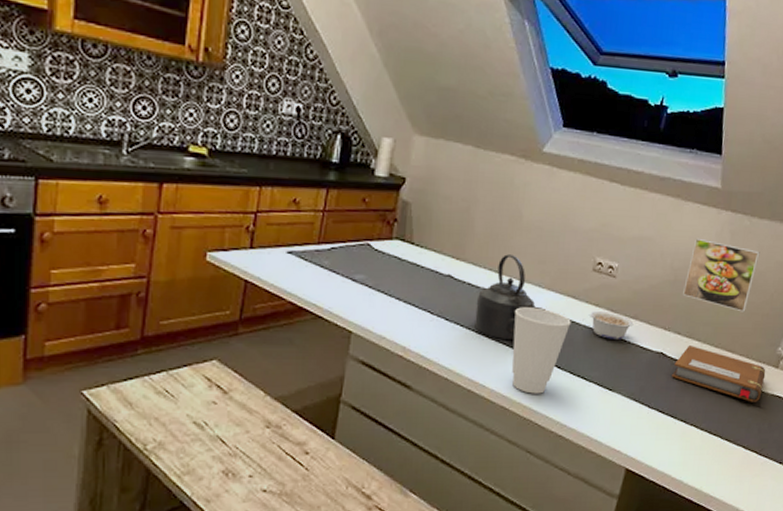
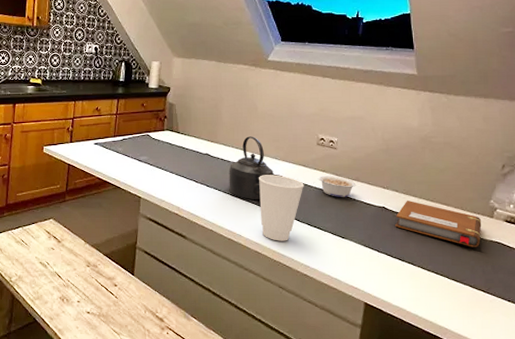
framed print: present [683,238,760,312] -> none [395,114,460,172]

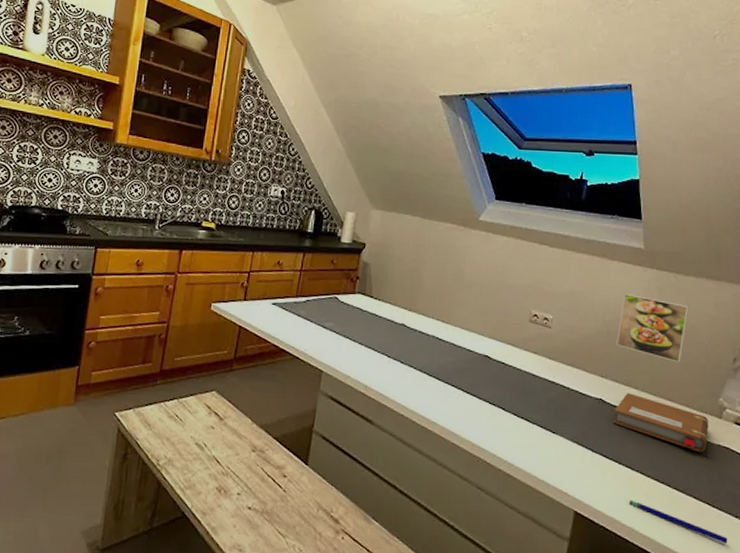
kettle: present [229,136,273,200] -> none [426,307,478,383]
cup: present [259,175,304,241] -> none [460,353,512,433]
legume: present [317,176,356,197] -> none [528,359,571,385]
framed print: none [395,114,460,172] -> present [617,293,689,363]
pen: none [412,291,502,324] -> present [628,500,728,544]

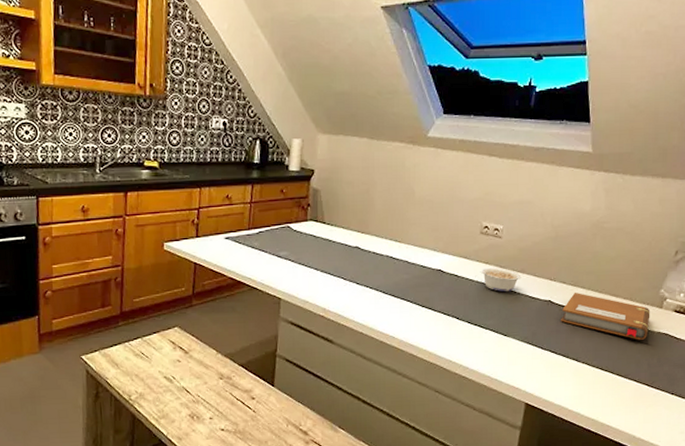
legume: none [528,359,571,385] -> present [480,268,521,291]
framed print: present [617,293,689,363] -> none [565,197,635,260]
pen: present [628,500,728,544] -> none [575,388,664,418]

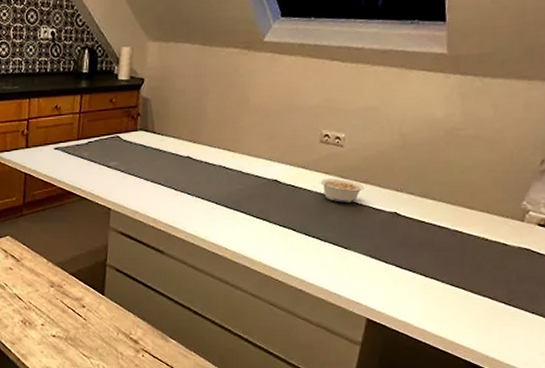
notebook: present [561,293,651,340] -> none [408,204,510,255]

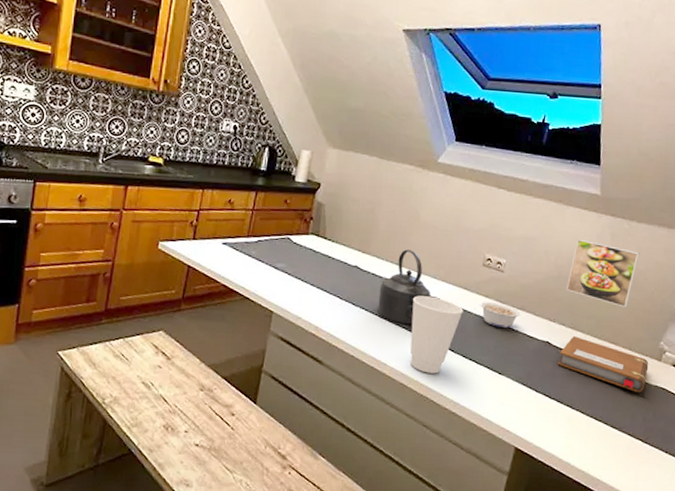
kettle: none [214,134,267,209] -> present [377,249,431,325]
cup: none [249,179,303,254] -> present [410,296,463,374]
notebook: none [408,204,510,255] -> present [557,336,649,392]
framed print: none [413,103,495,170] -> present [566,239,640,308]

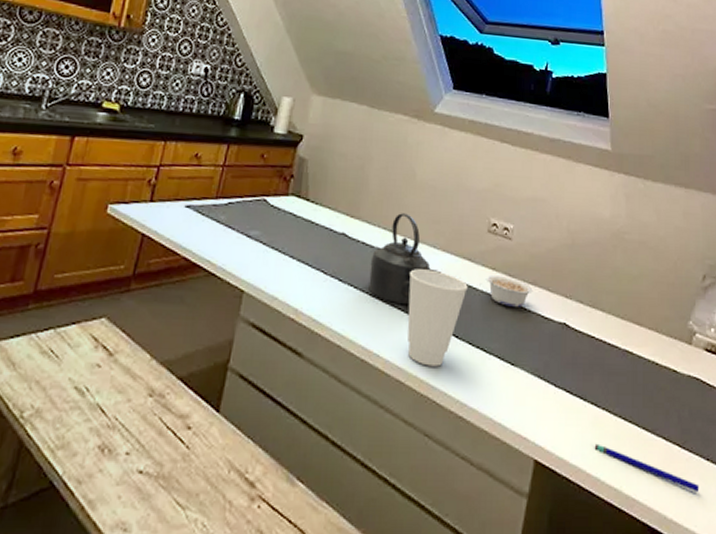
notebook: present [557,336,649,392] -> none [577,316,679,384]
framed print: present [566,239,640,308] -> none [582,200,658,281]
pen: none [567,437,657,477] -> present [594,443,699,493]

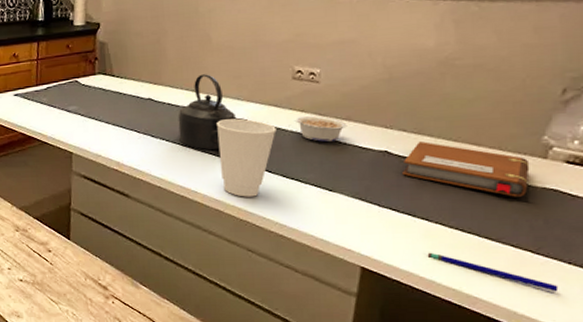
notebook: none [577,316,679,384] -> present [402,141,530,197]

